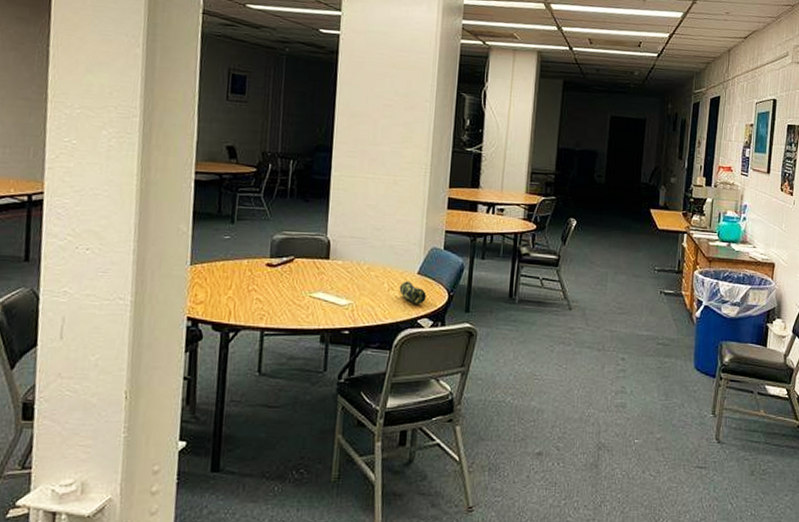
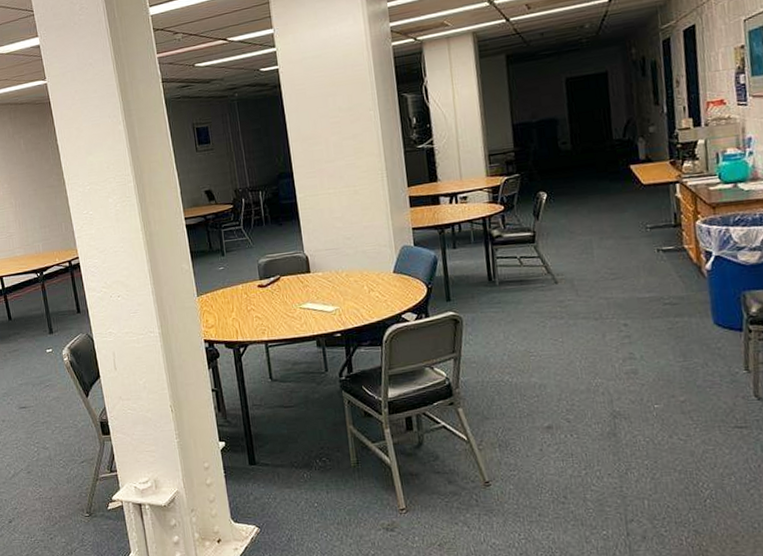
pencil case: present [399,281,426,304] -> none [378,280,406,301]

